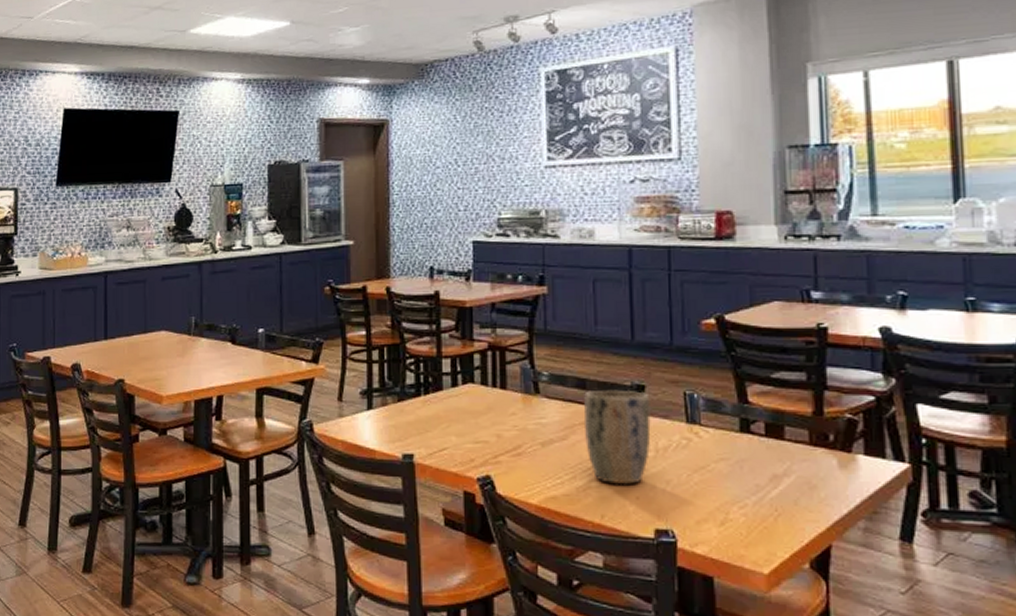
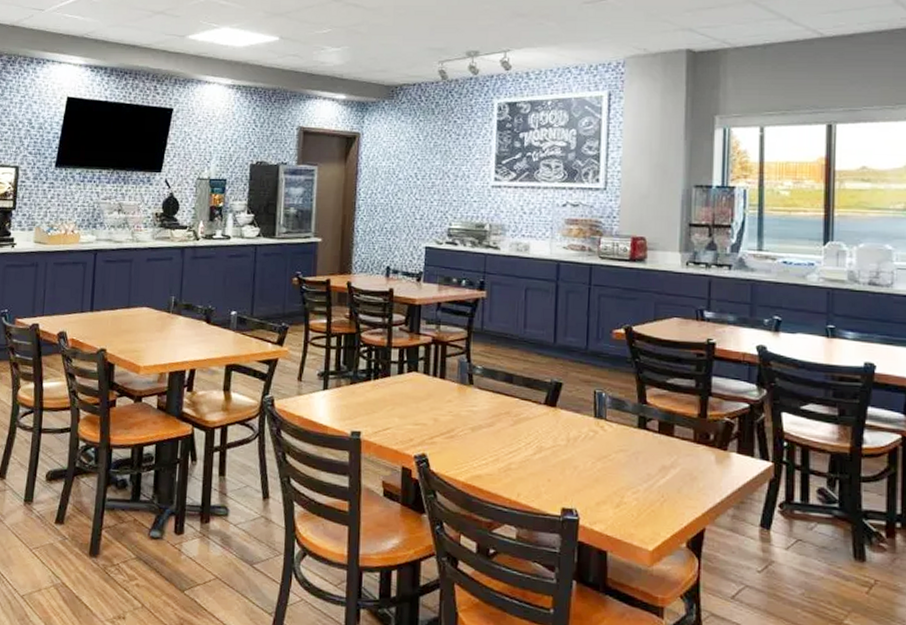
plant pot: present [583,389,651,485] -> none [508,385,566,469]

